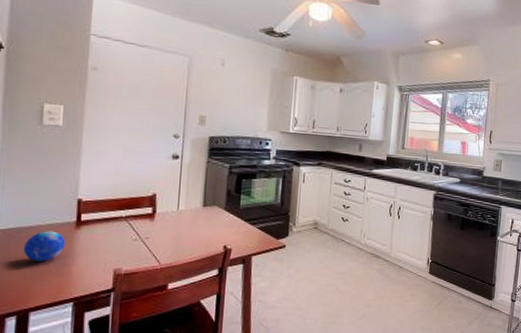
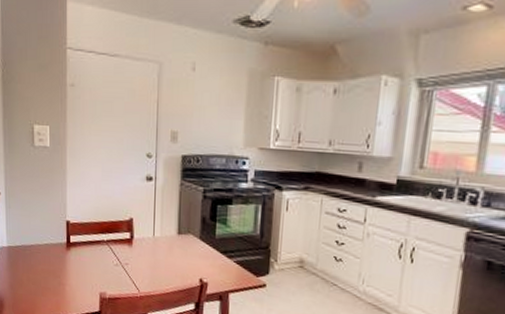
decorative orb: present [23,231,66,262] -> none [28,250,59,279]

